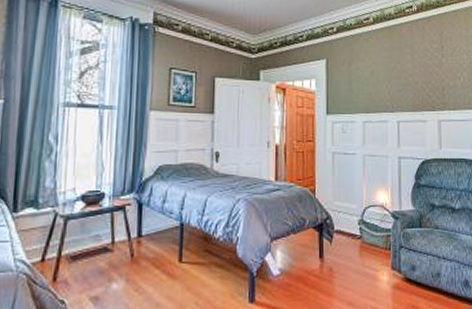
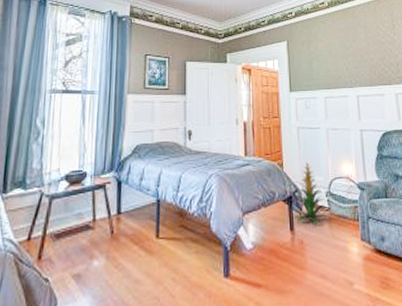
indoor plant: none [322,189,362,253] -> present [292,162,331,226]

